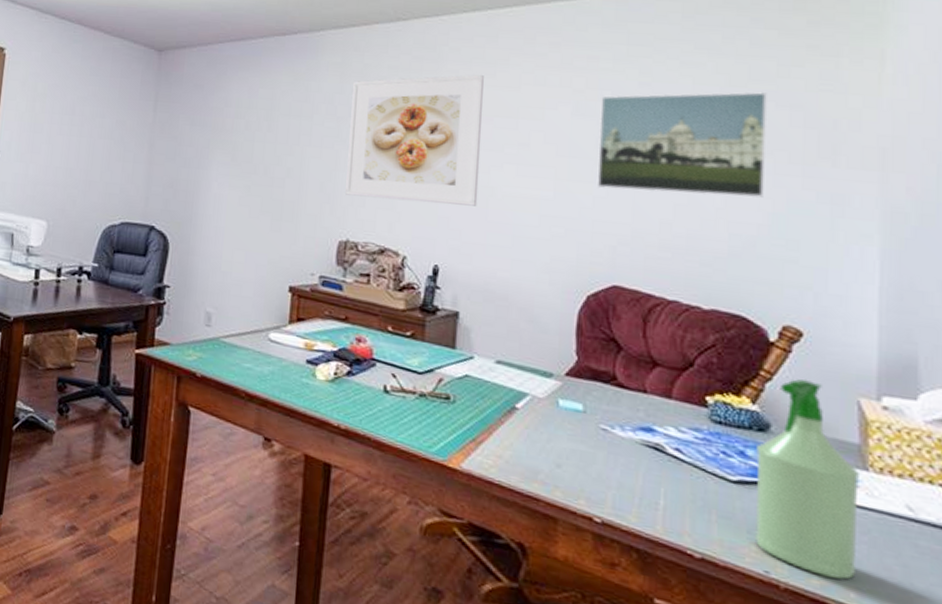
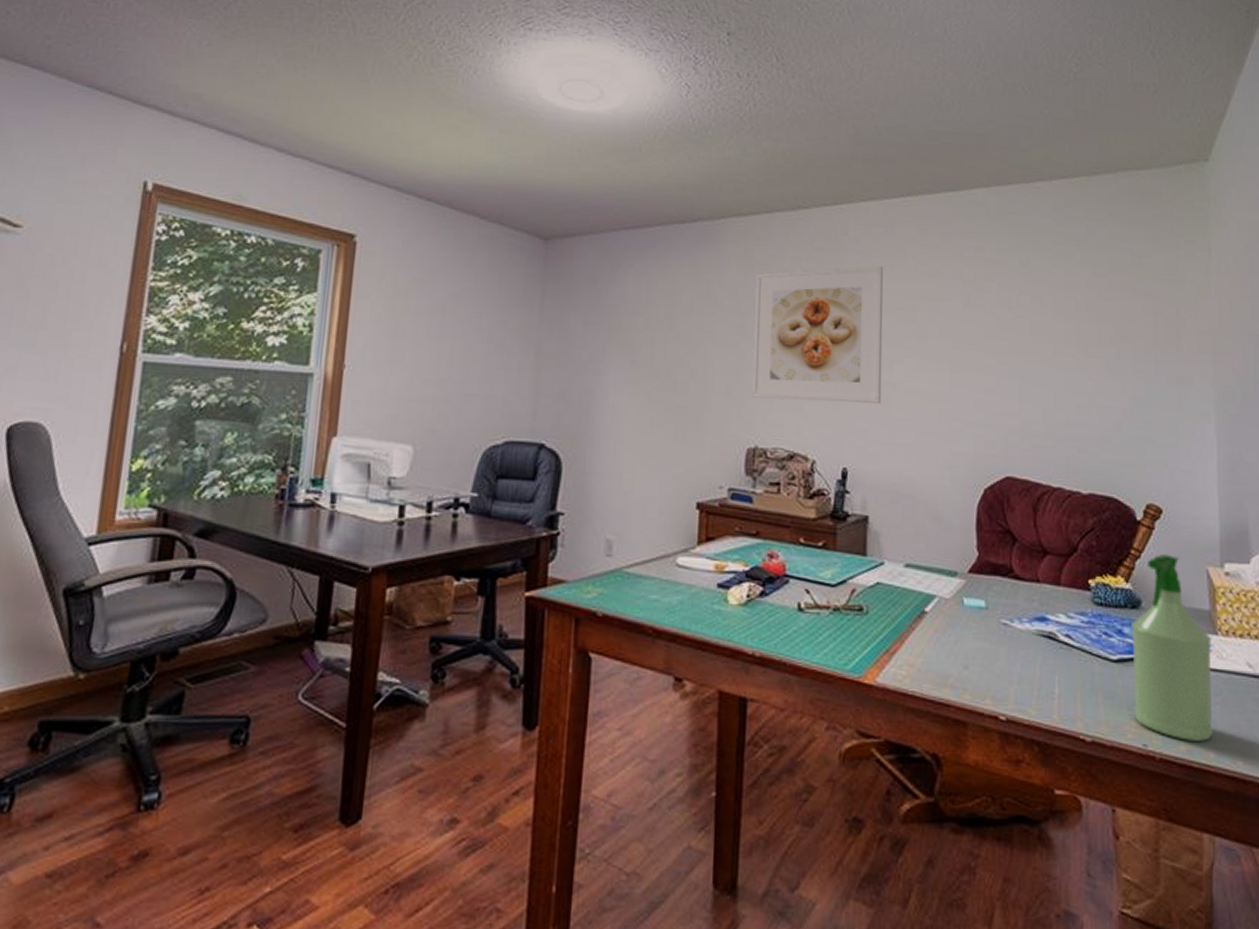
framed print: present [597,92,768,198] -> none [988,282,1126,383]

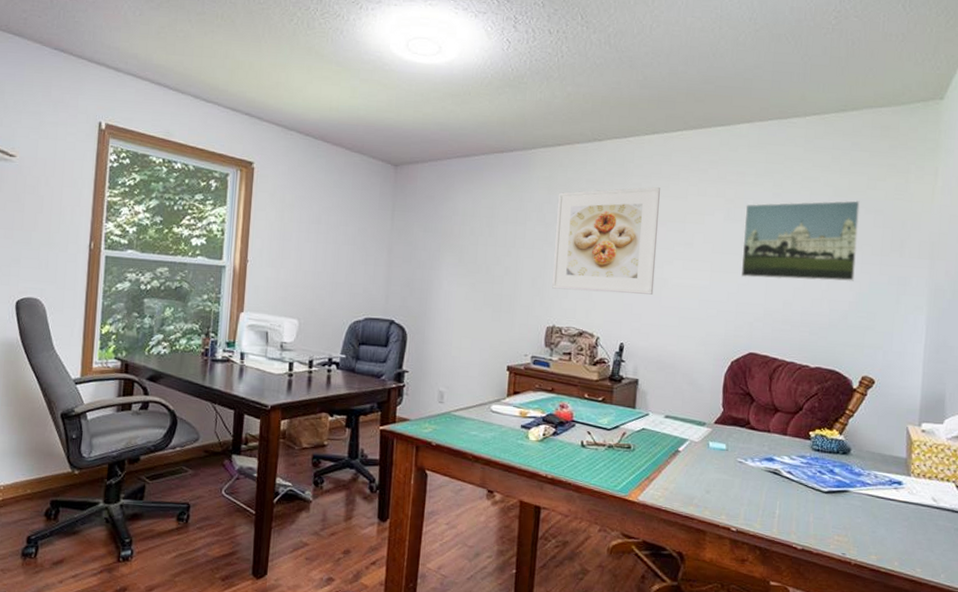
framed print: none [988,282,1126,383] -> present [740,200,861,282]
spray bottle: present [1131,553,1213,741] -> none [837,414,905,553]

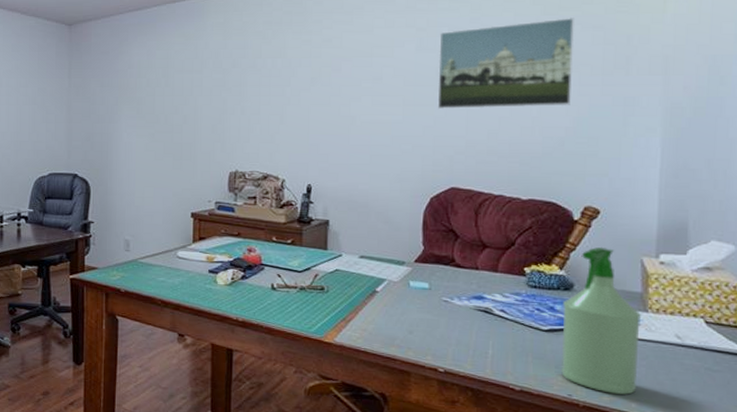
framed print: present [552,187,660,295] -> none [233,23,343,134]
spray bottle: none [837,414,905,553] -> present [561,246,641,395]

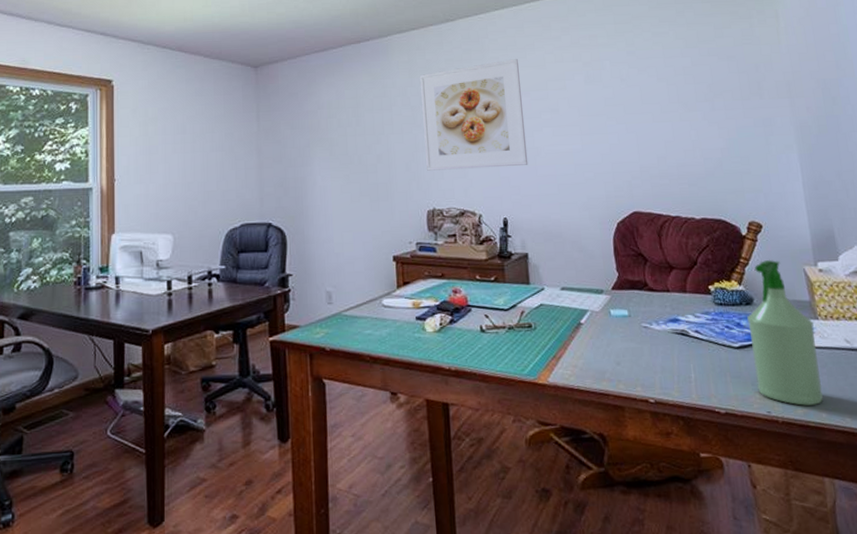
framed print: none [233,23,343,134] -> present [419,59,529,171]
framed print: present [437,18,575,109] -> none [603,50,721,136]

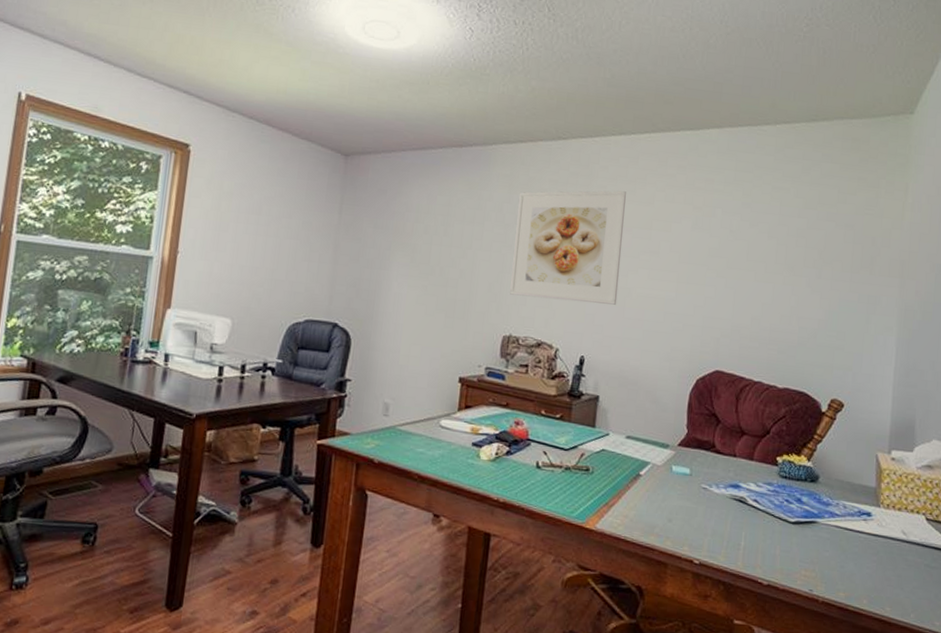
spray bottle: present [747,259,823,406] -> none [804,440,874,590]

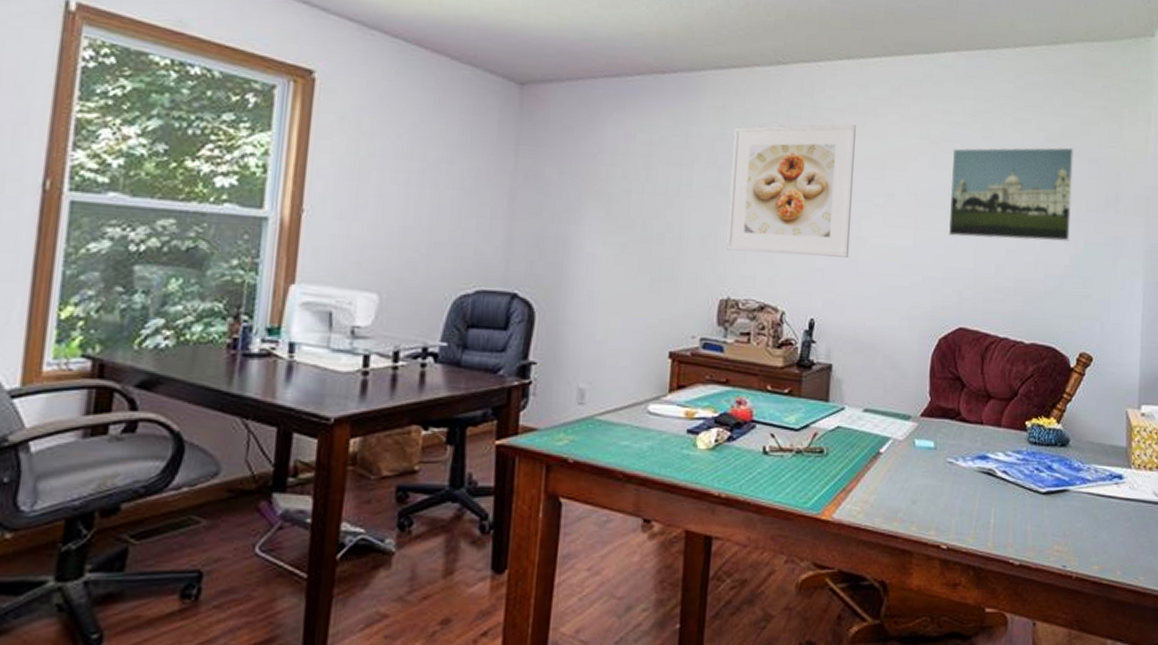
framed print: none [708,213,831,299] -> present [948,147,1074,242]

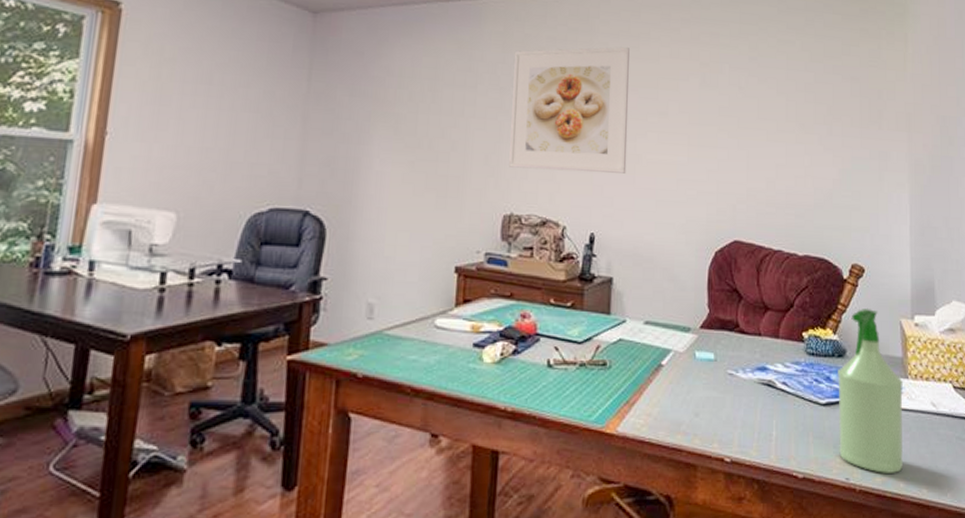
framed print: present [948,147,1074,242] -> none [720,67,837,157]
spray bottle: none [1057,397,1126,561] -> present [838,308,904,473]

